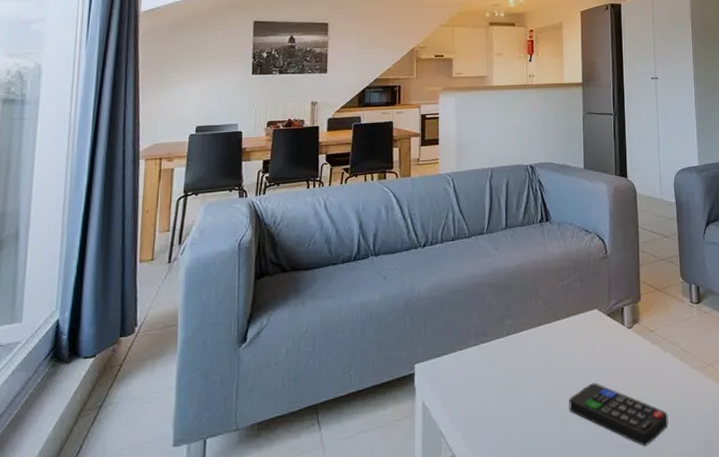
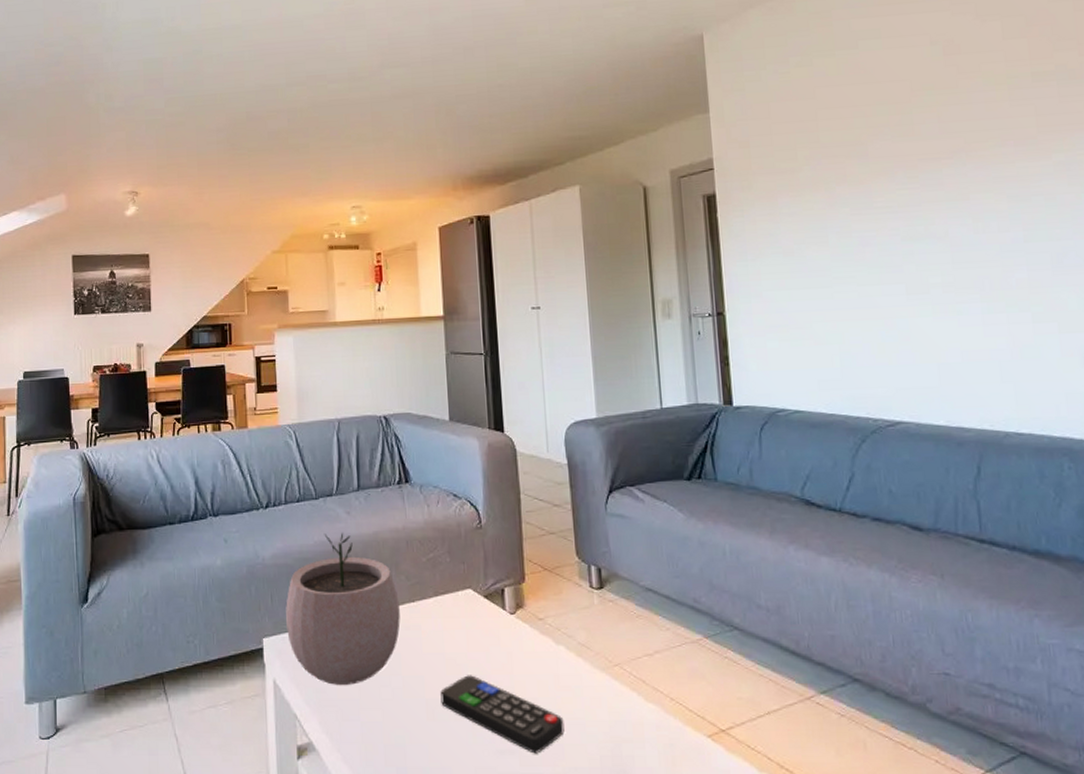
plant pot: none [436,266,537,402] -> present [285,533,400,685]

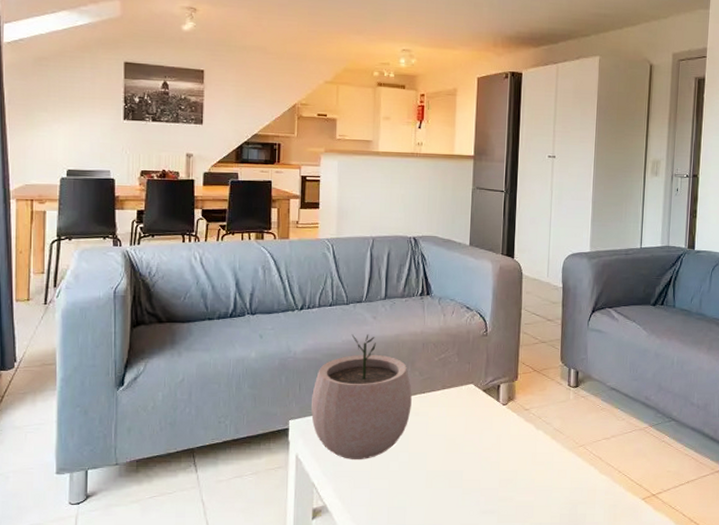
remote control: present [440,675,565,754] -> none [439,452,536,513]

